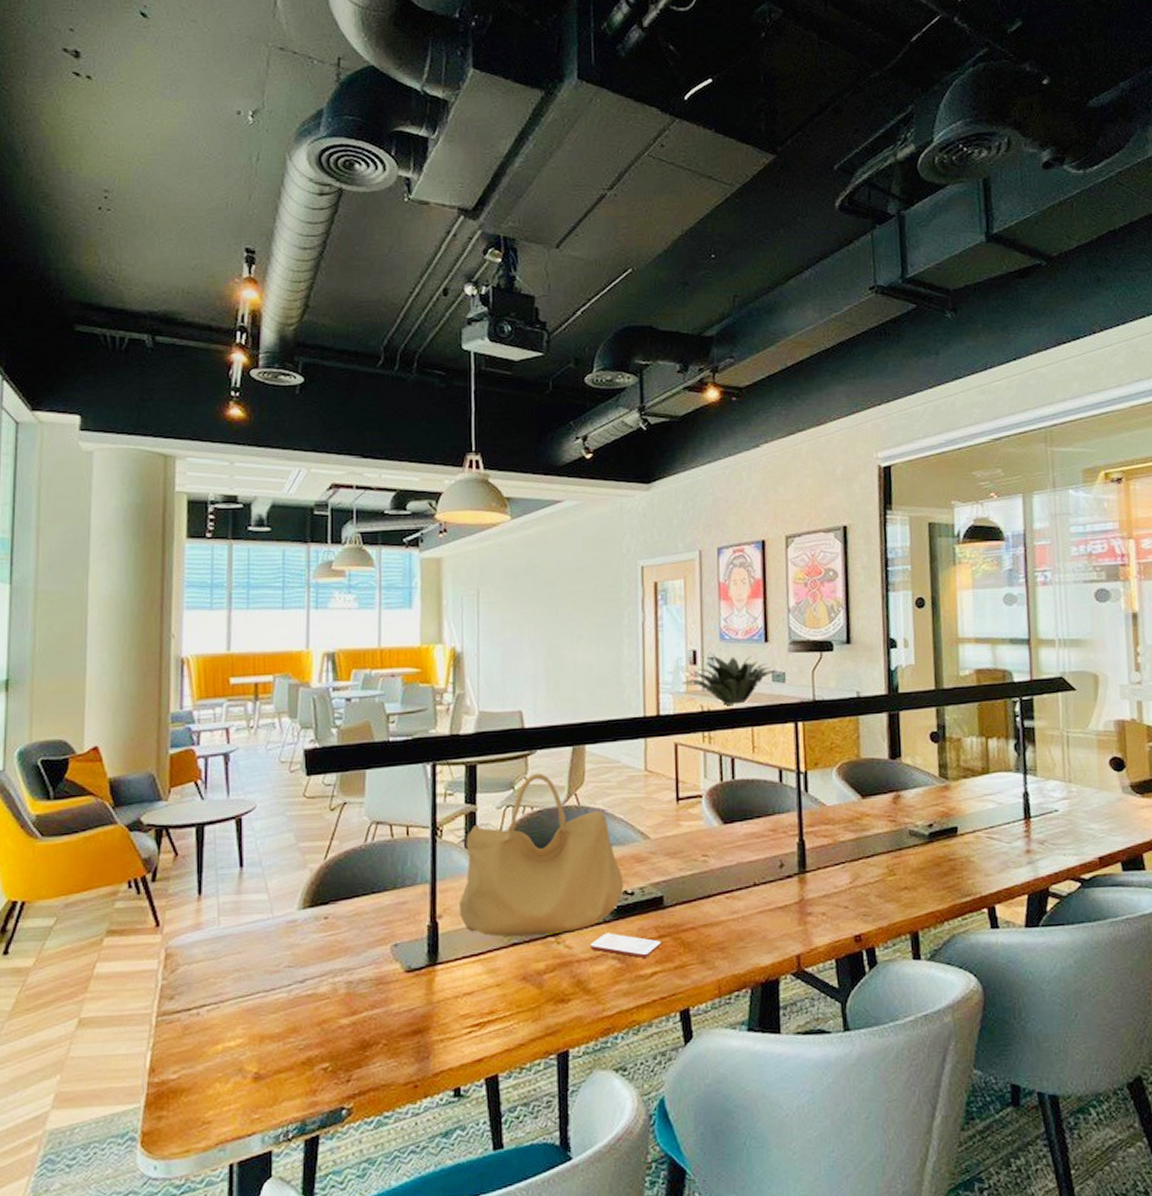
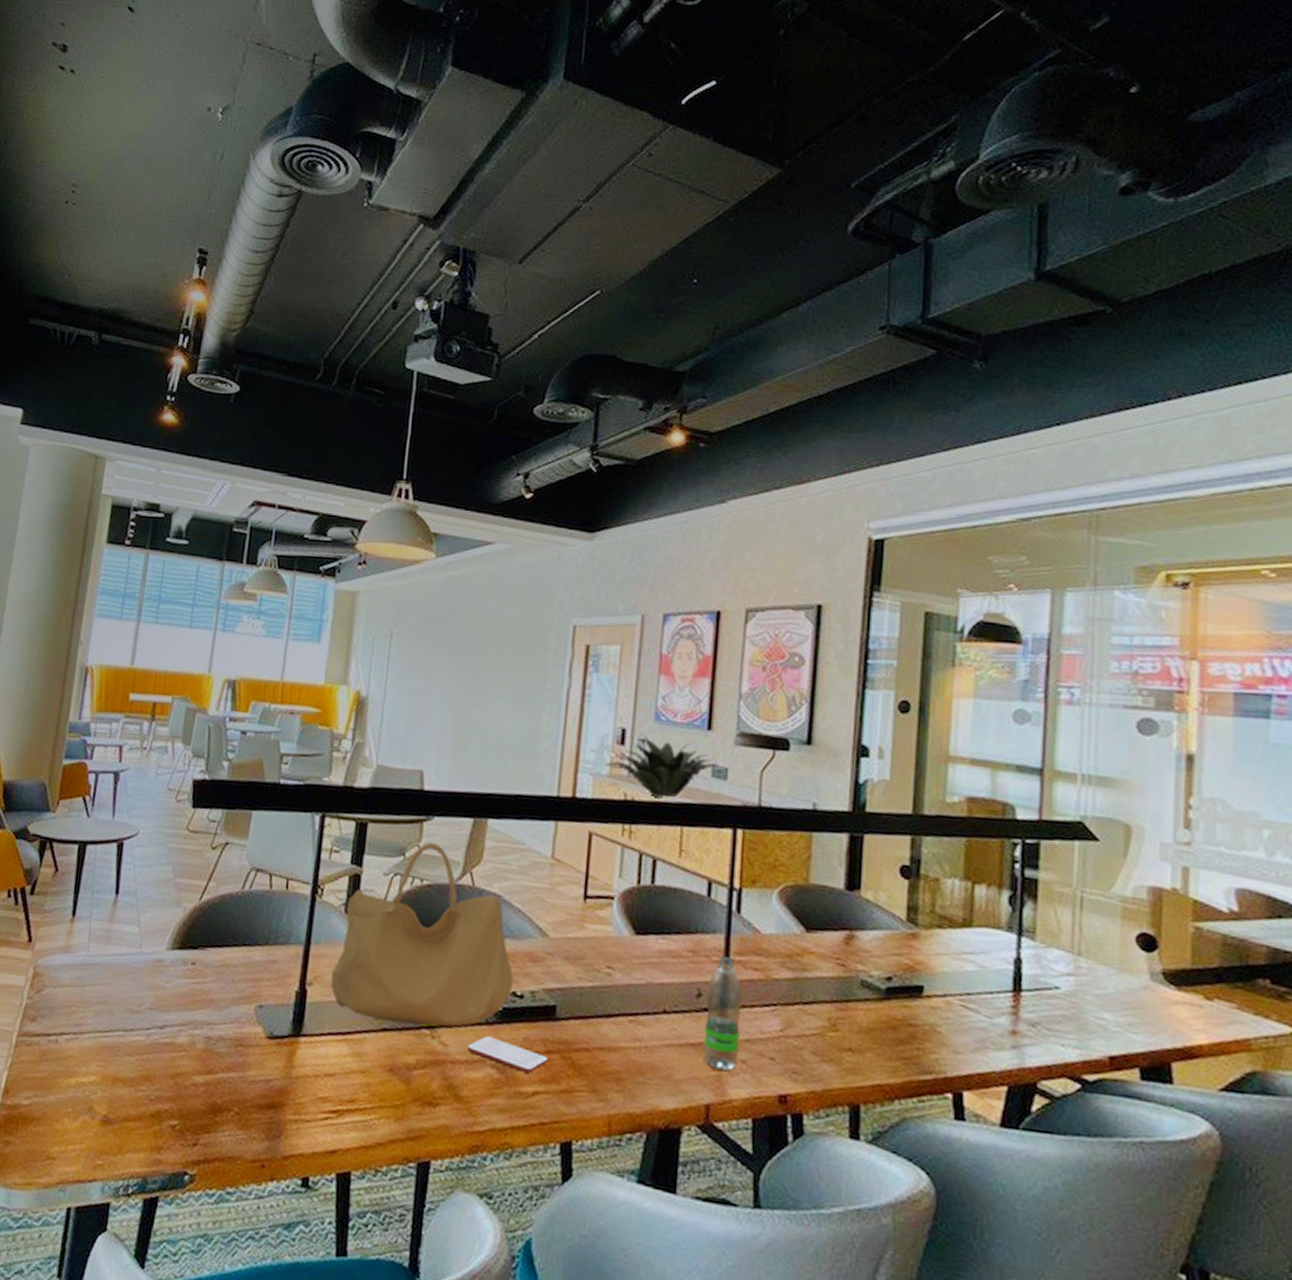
bottle: none [788,830,819,925] -> present [703,956,742,1072]

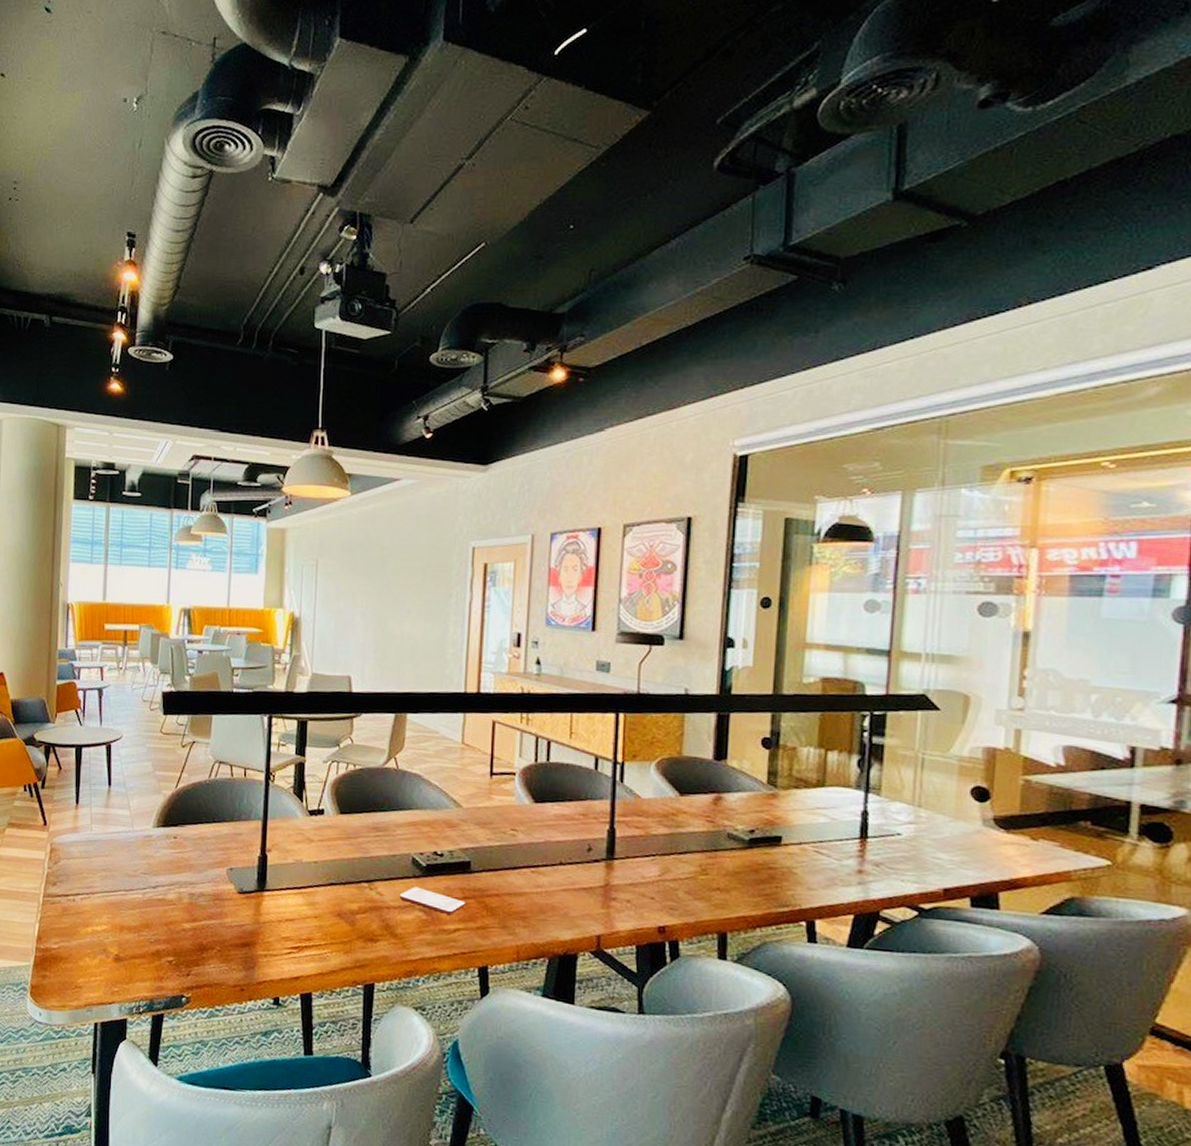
handbag: present [331,842,514,1027] -> none [285,734,435,881]
plant: present [605,738,718,798] -> none [505,640,602,690]
bottle: present [703,956,742,1072] -> none [594,818,626,909]

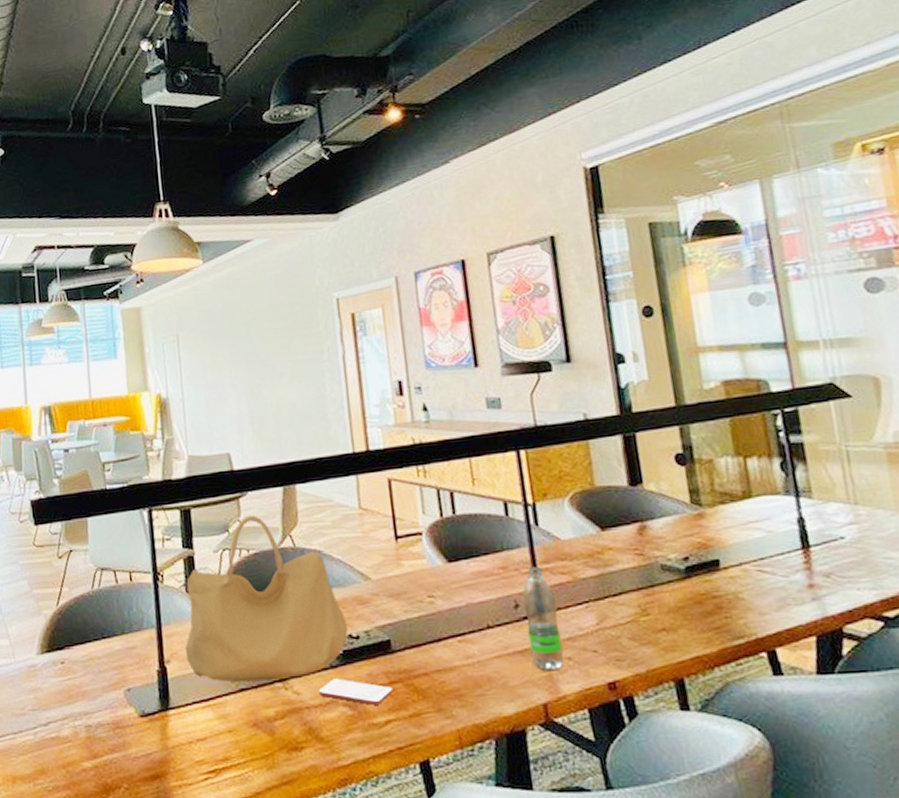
handbag: none [285,734,435,881] -> present [184,514,348,682]
bottle: none [594,818,626,909] -> present [523,566,564,671]

